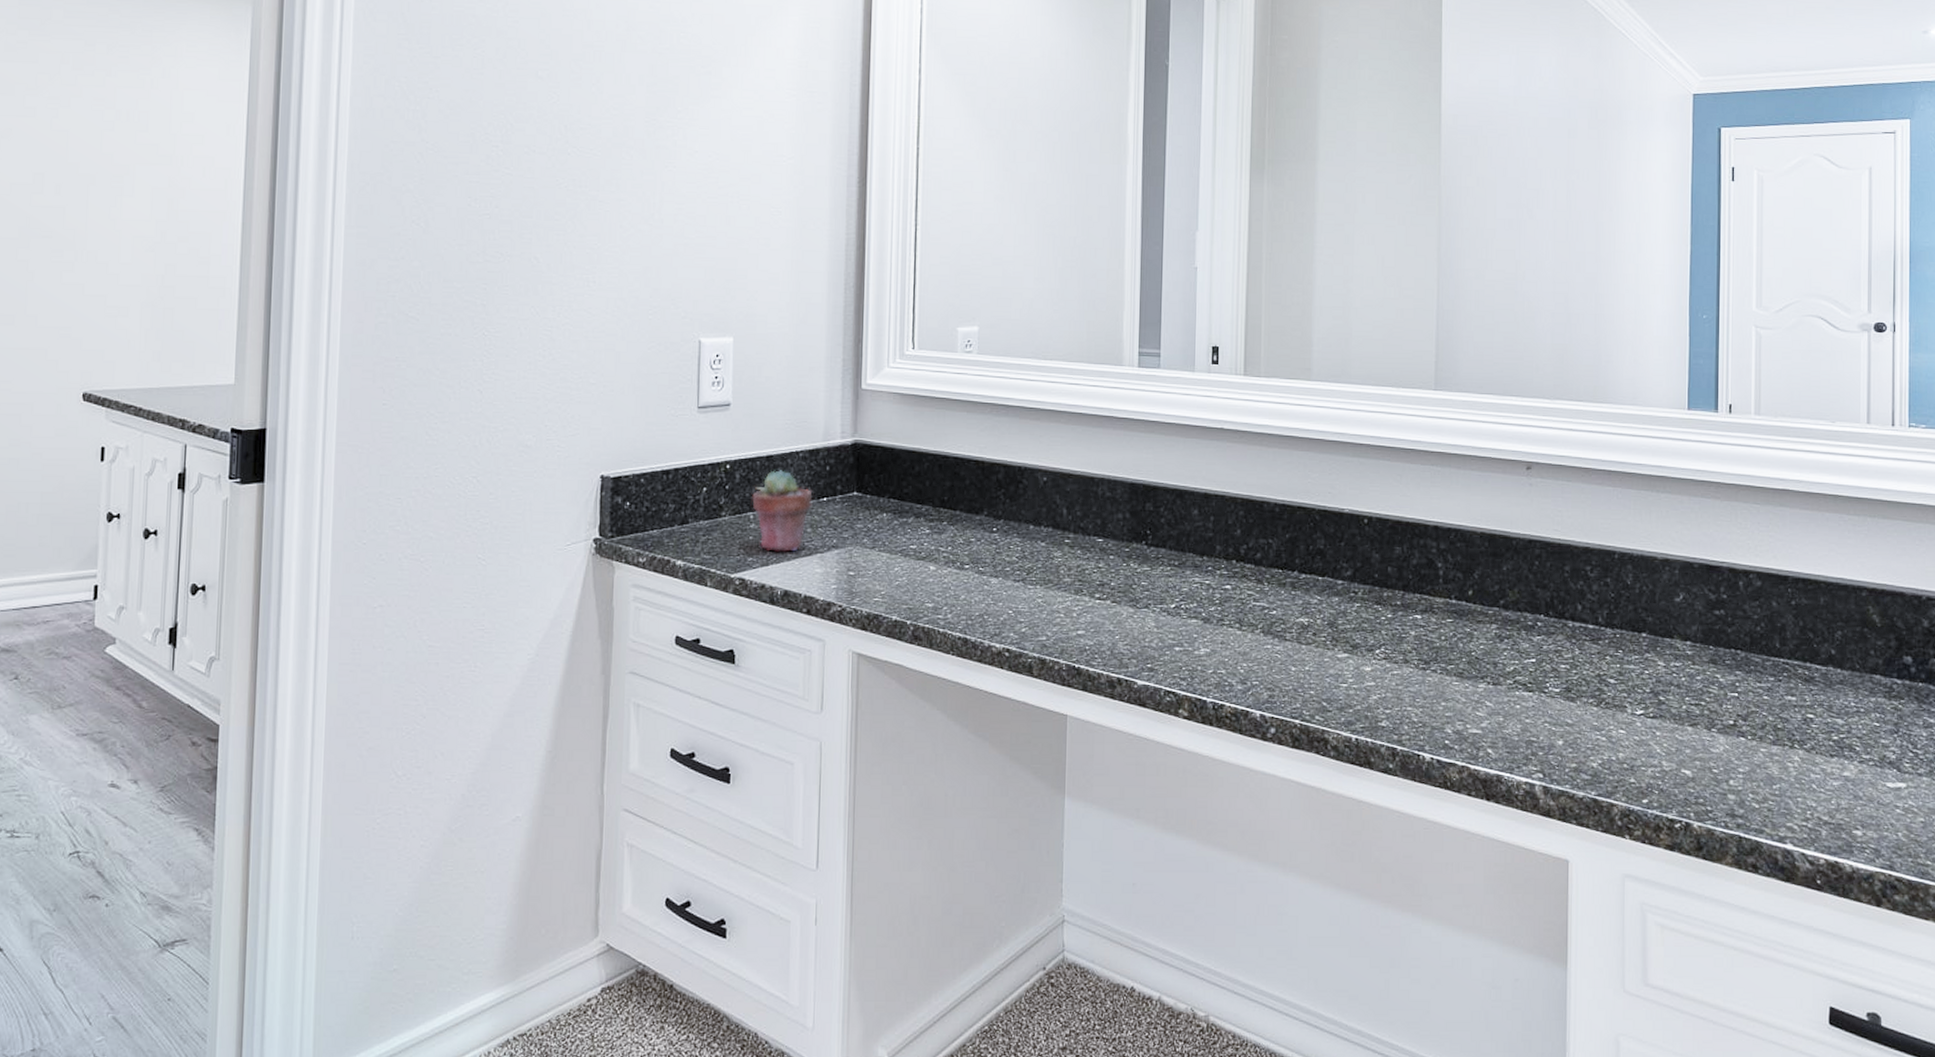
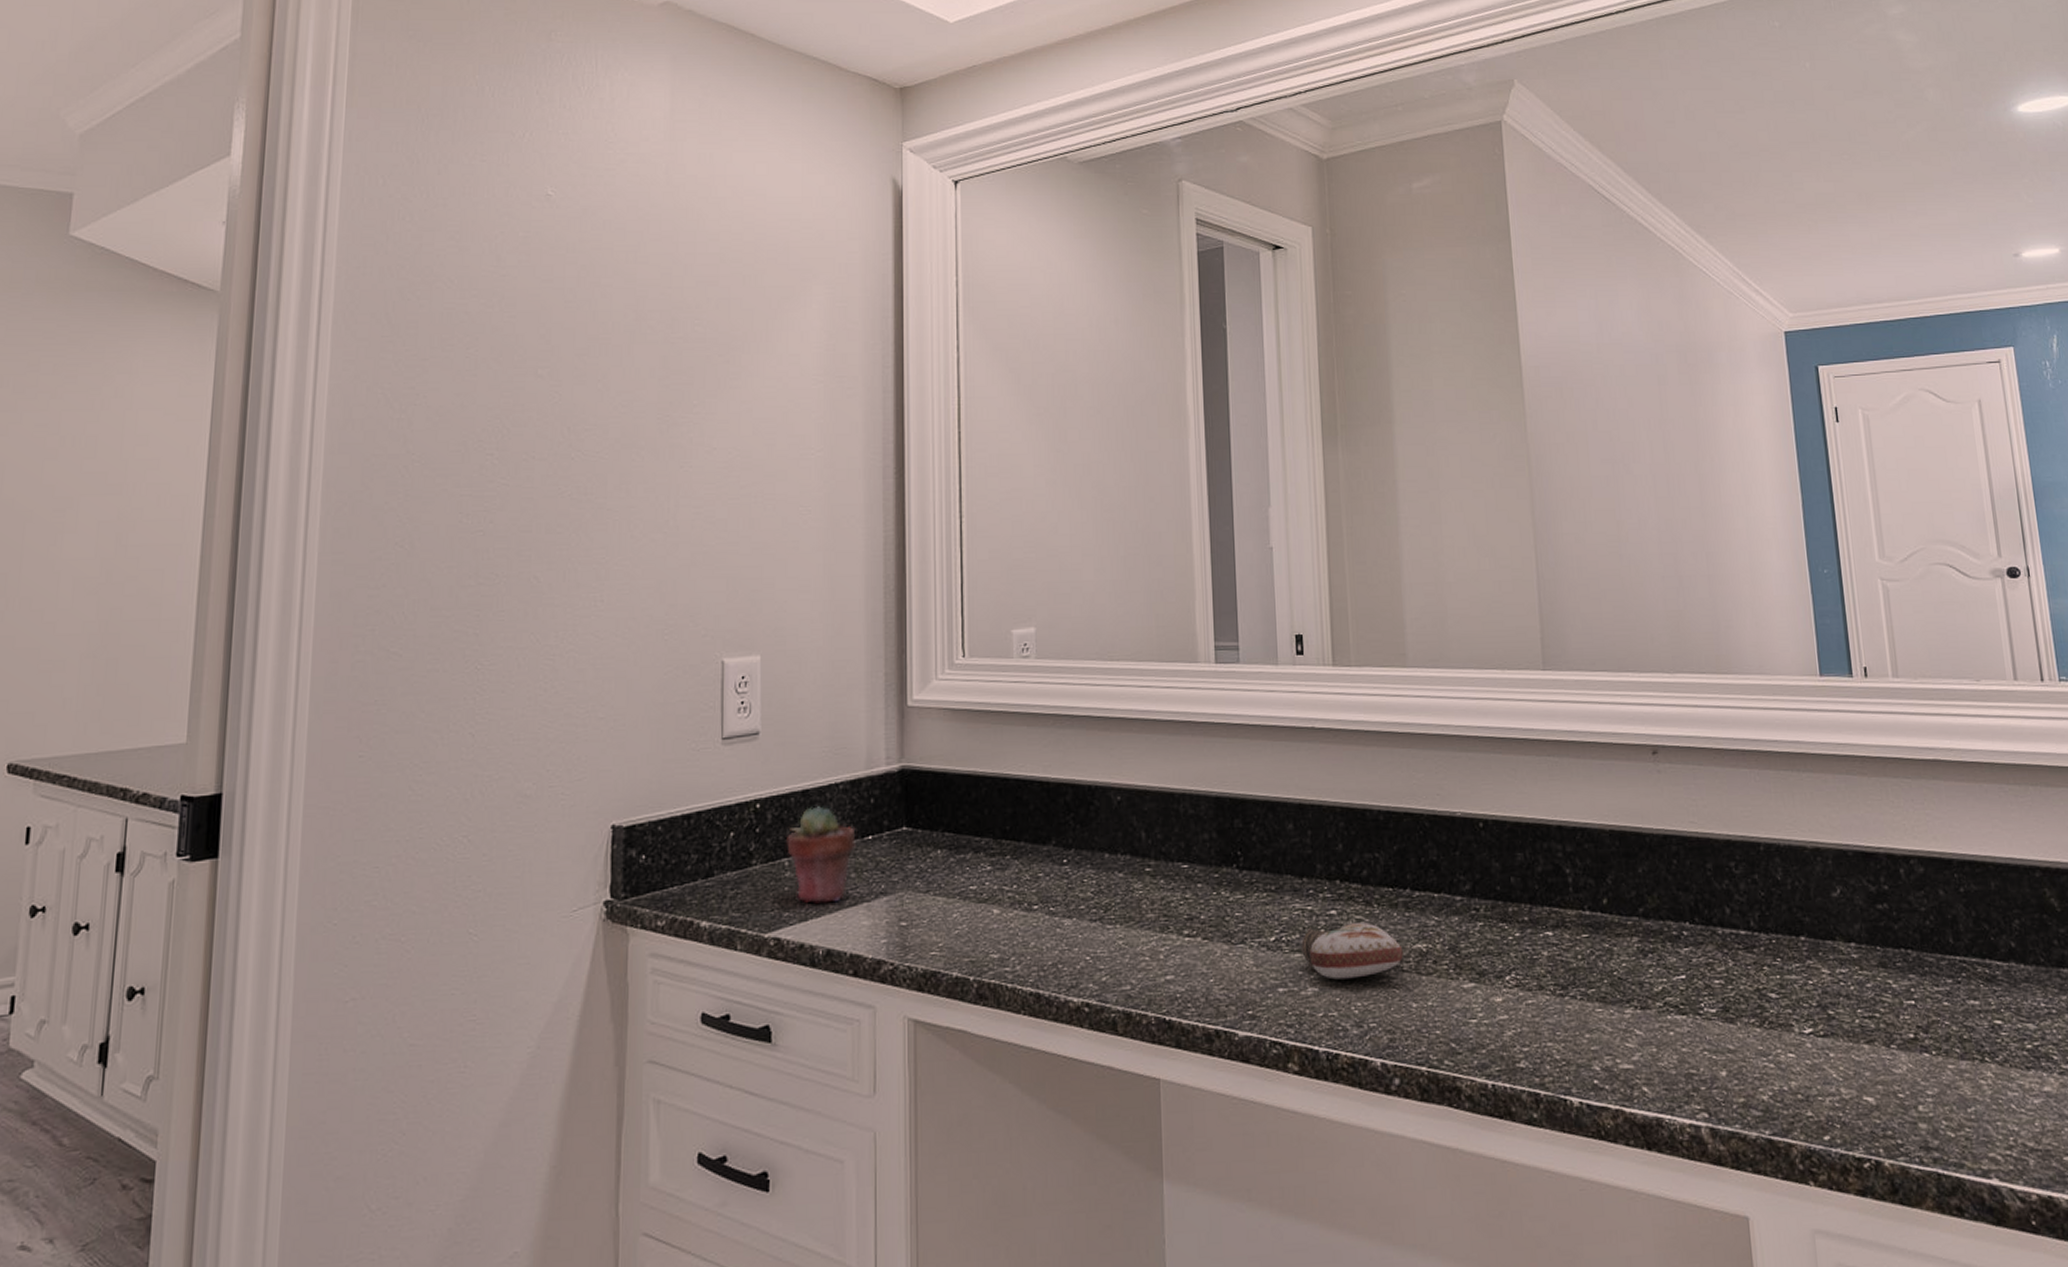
perfume bottle: none [1198,597,1287,643] -> present [1301,923,1403,980]

